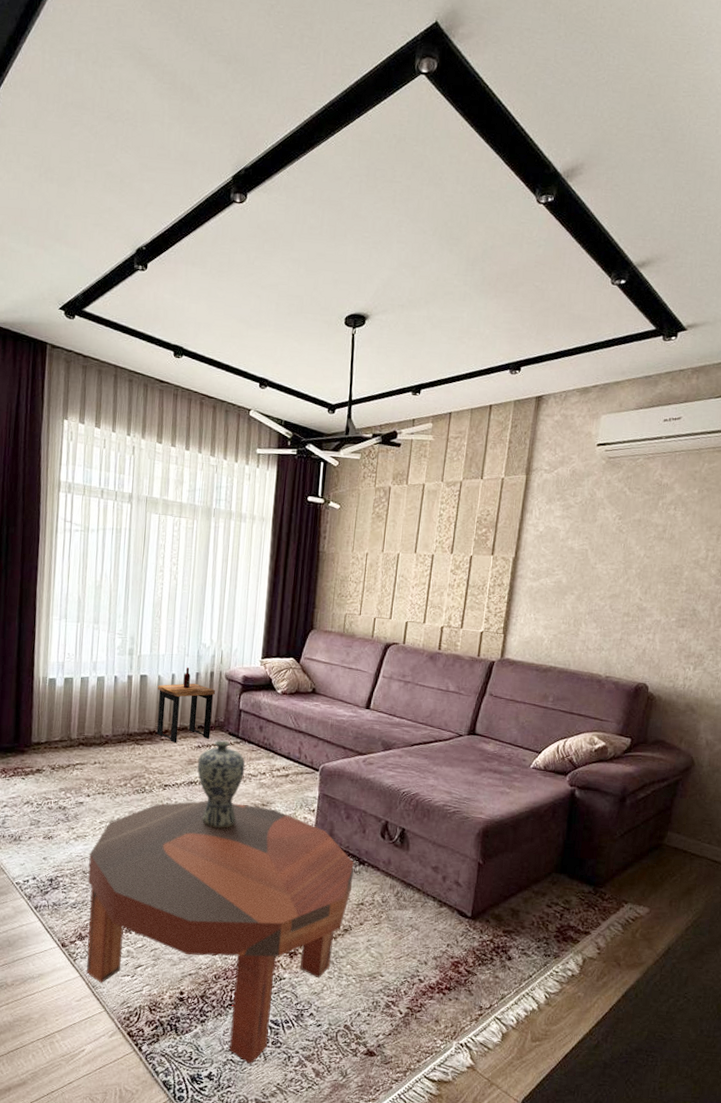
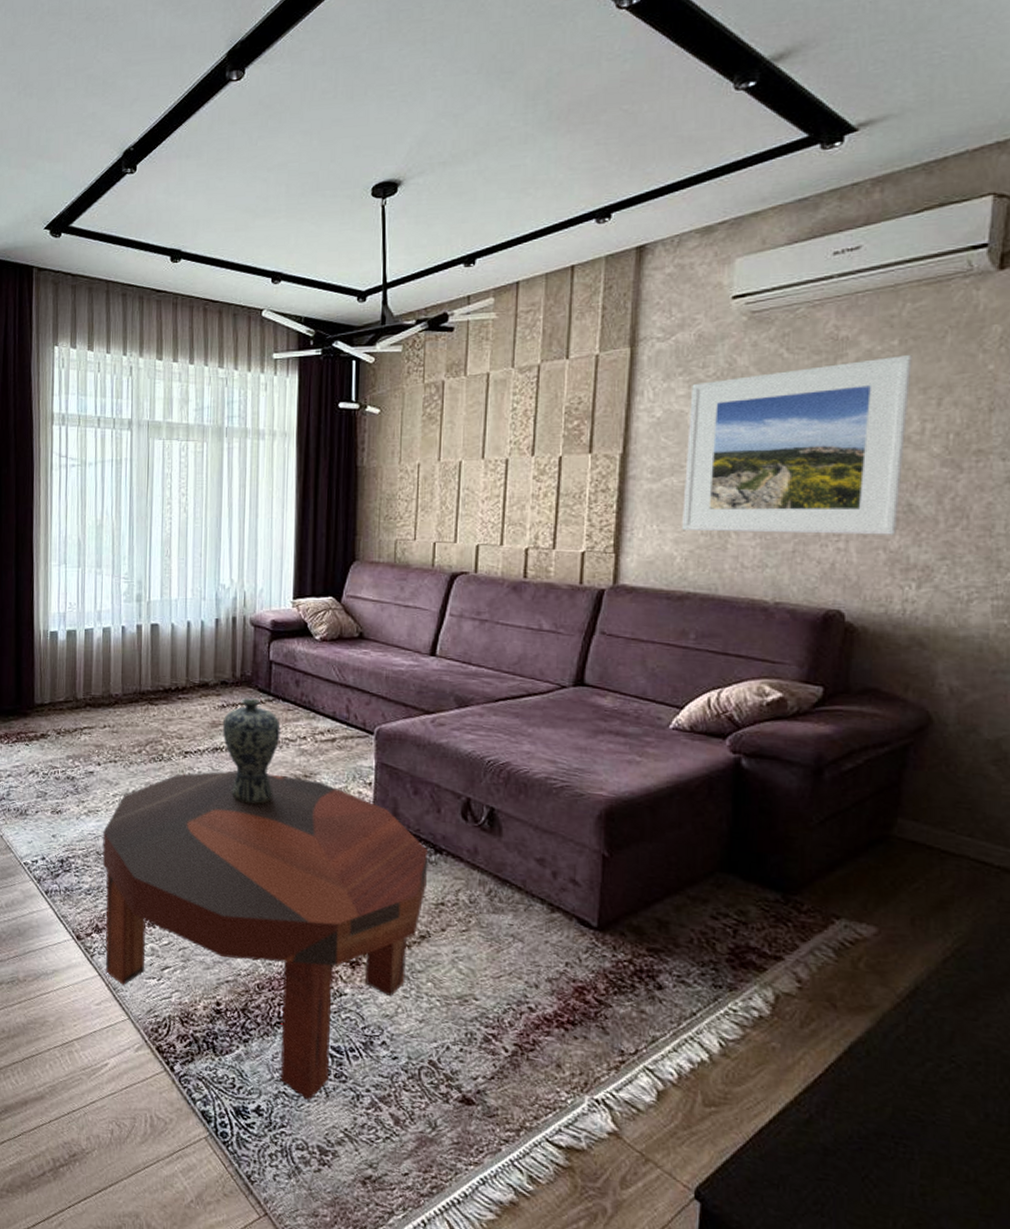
side table: present [156,667,215,743] -> none [172,613,239,702]
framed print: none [550,501,705,631] -> present [682,355,912,535]

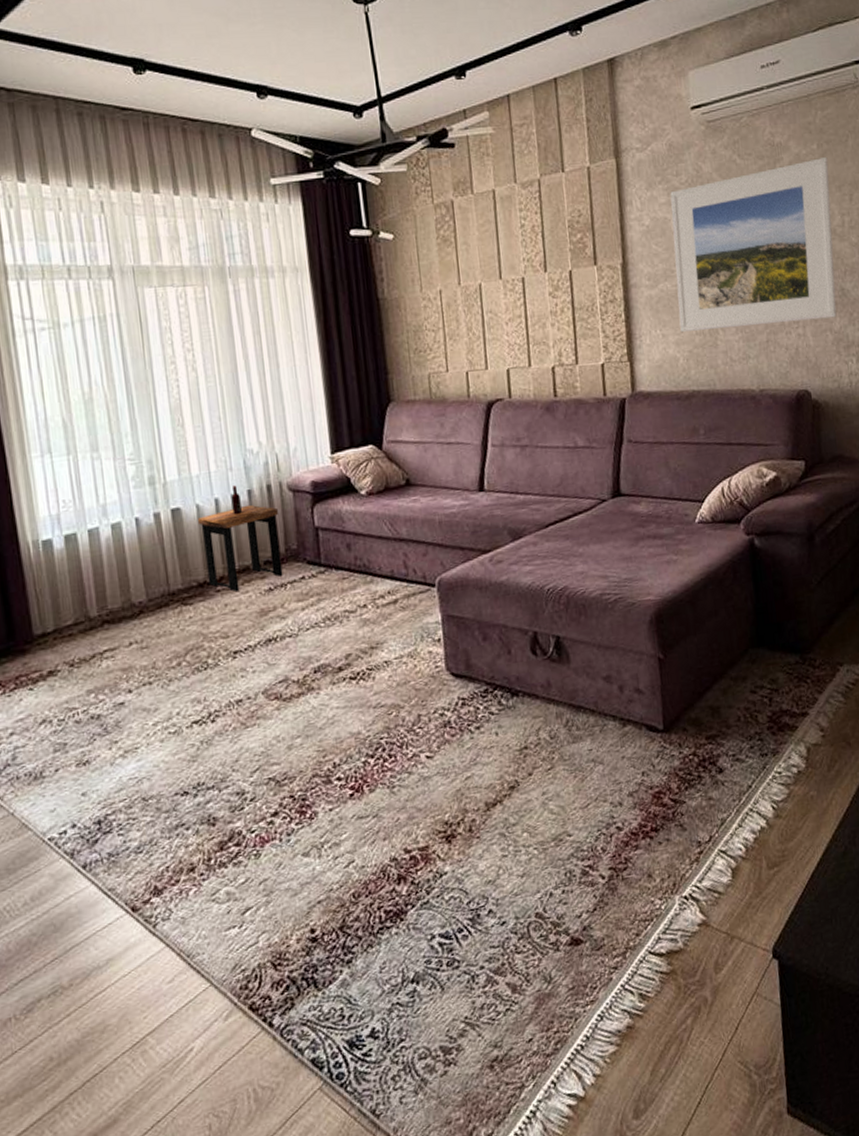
coffee table: present [102,770,429,1102] -> none [147,650,509,1003]
side table: none [172,613,239,702] -> present [198,485,283,592]
vase: present [222,697,281,805] -> none [272,572,339,695]

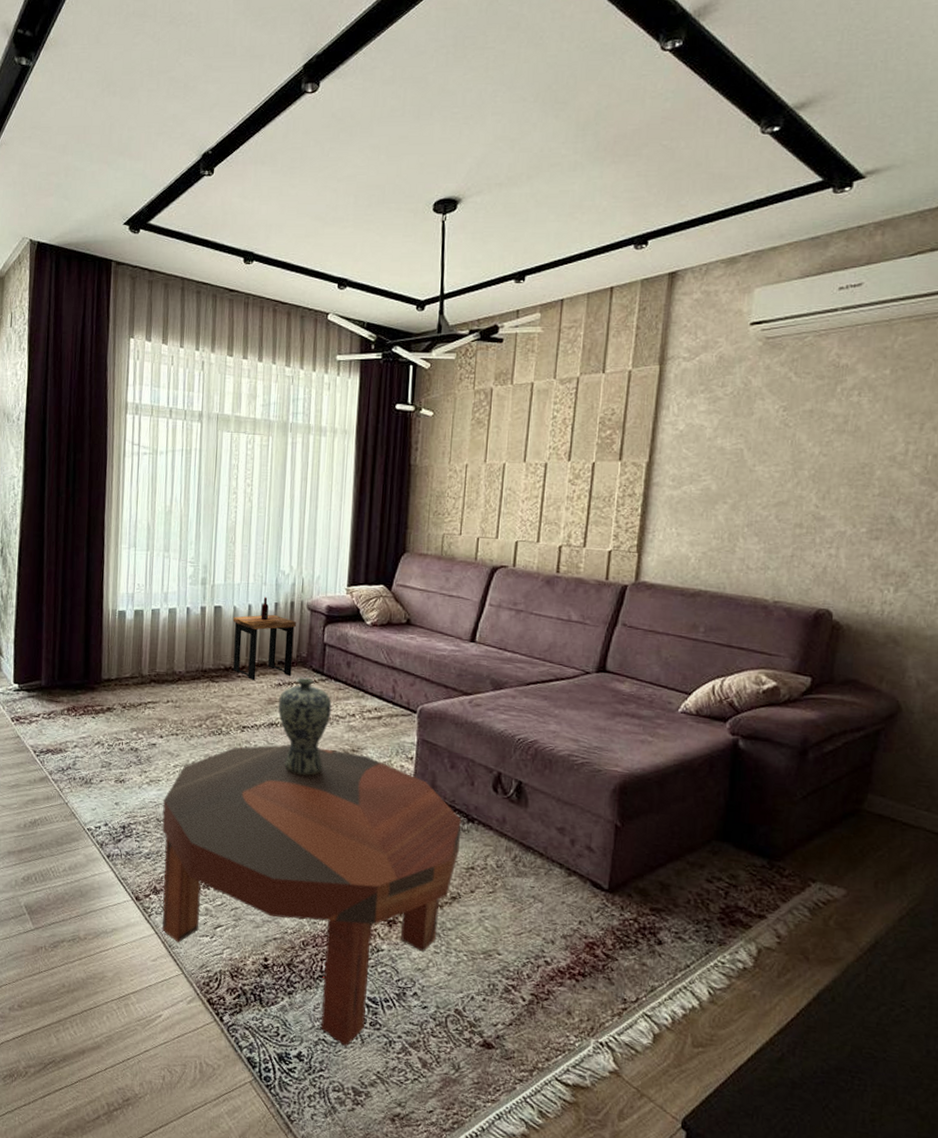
coffee table: none [147,650,509,1003] -> present [162,744,462,1048]
vase: none [272,572,339,695] -> present [278,677,332,776]
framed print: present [670,157,837,332] -> none [697,383,901,544]

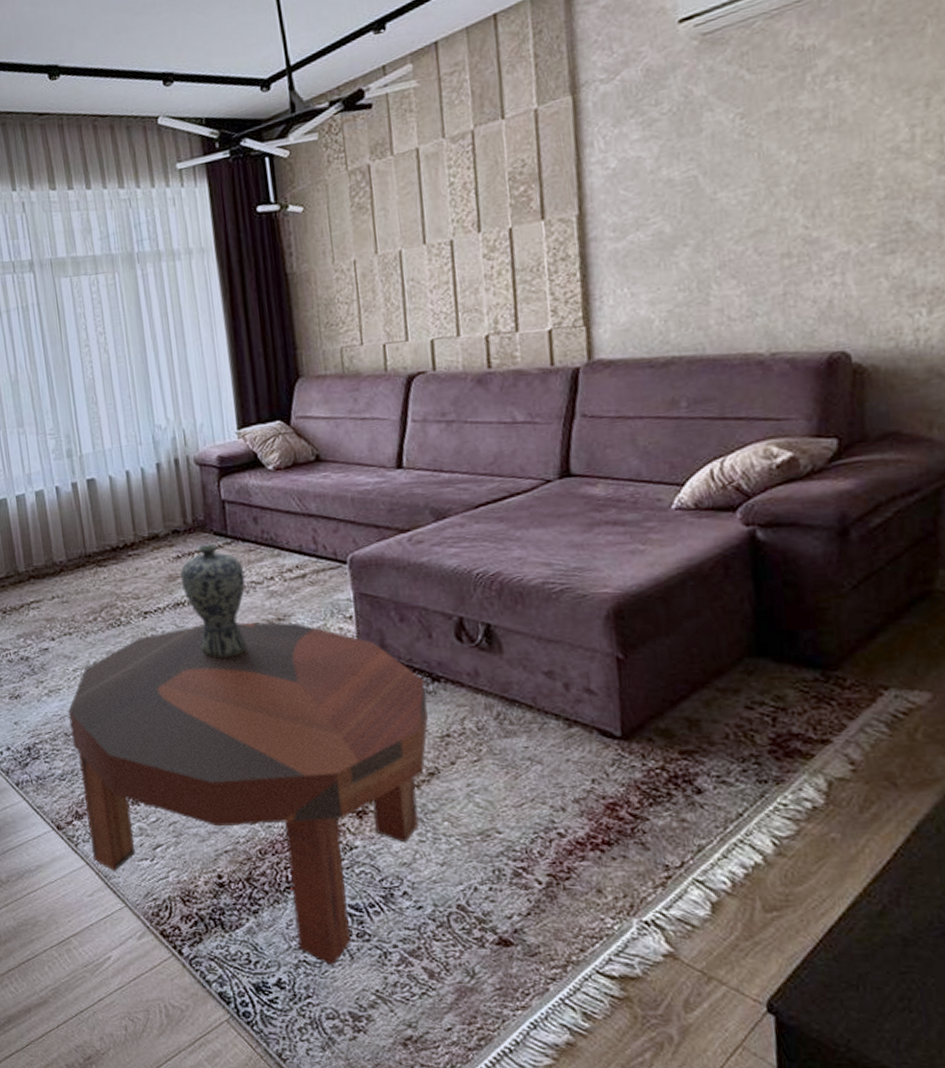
side table: present [233,597,296,680] -> none [111,459,190,557]

